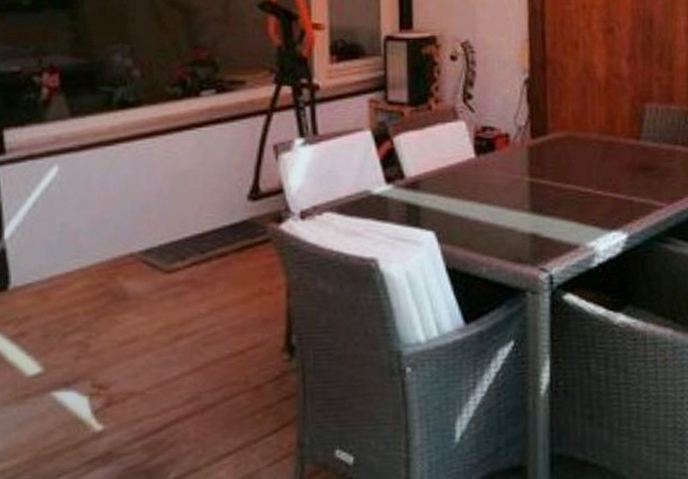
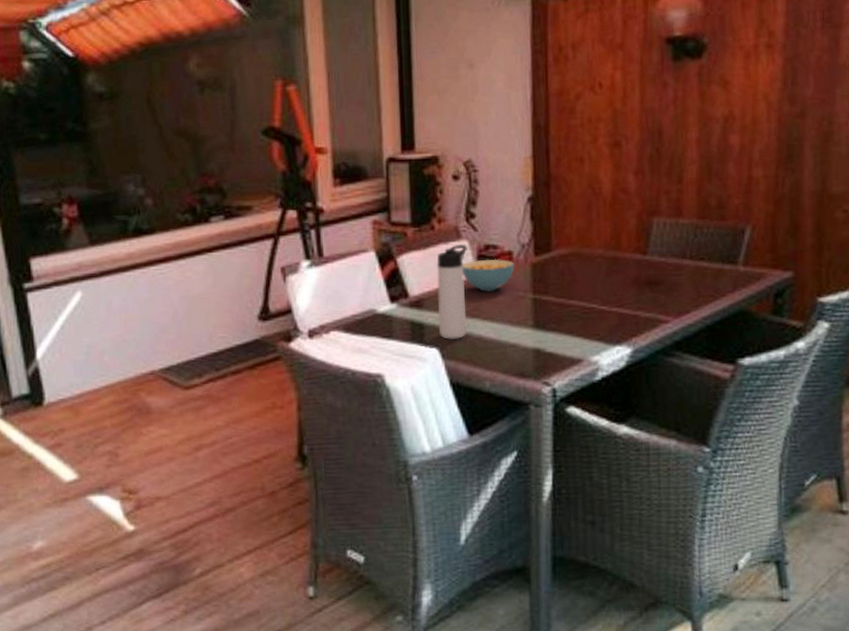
thermos bottle: none [433,126,465,223] -> present [437,245,468,339]
cereal bowl: none [459,140,512,174] -> present [462,258,515,292]

